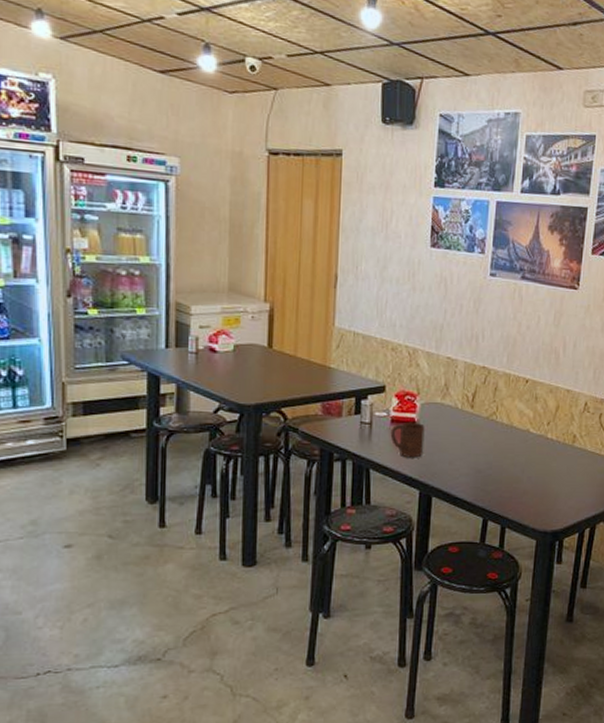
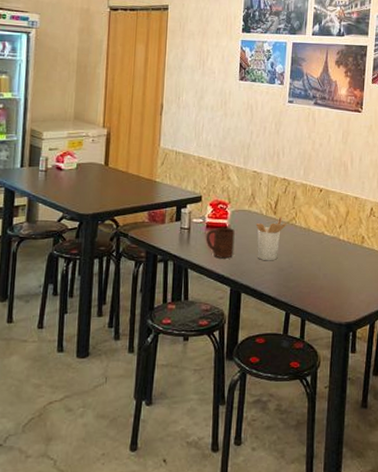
utensil holder: none [449,411,487,462] -> present [255,217,287,261]

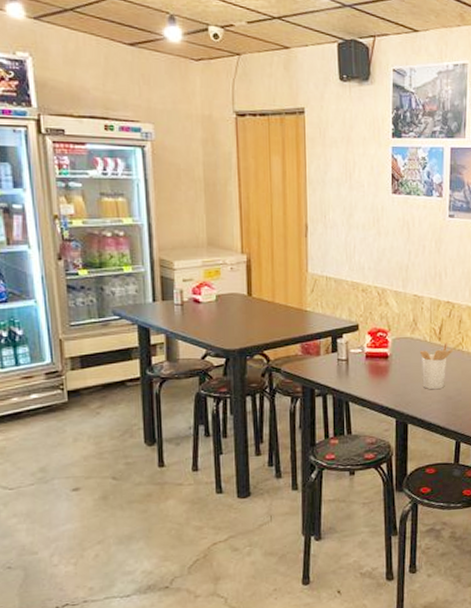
cup: present [206,227,235,259] -> none [366,356,398,390]

